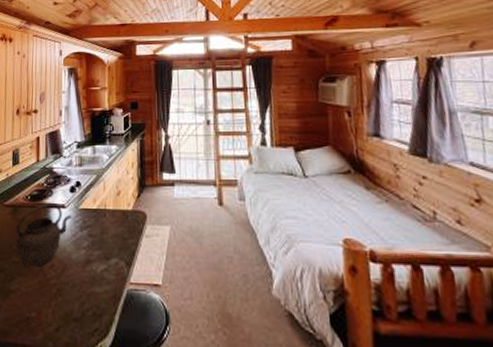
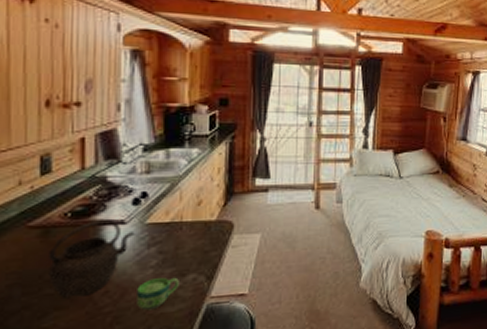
cup: none [74,259,104,288] -> present [137,277,179,311]

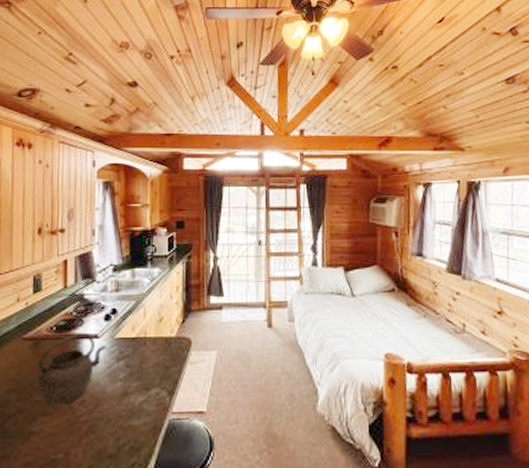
cup: present [137,277,179,311] -> none [108,391,144,422]

